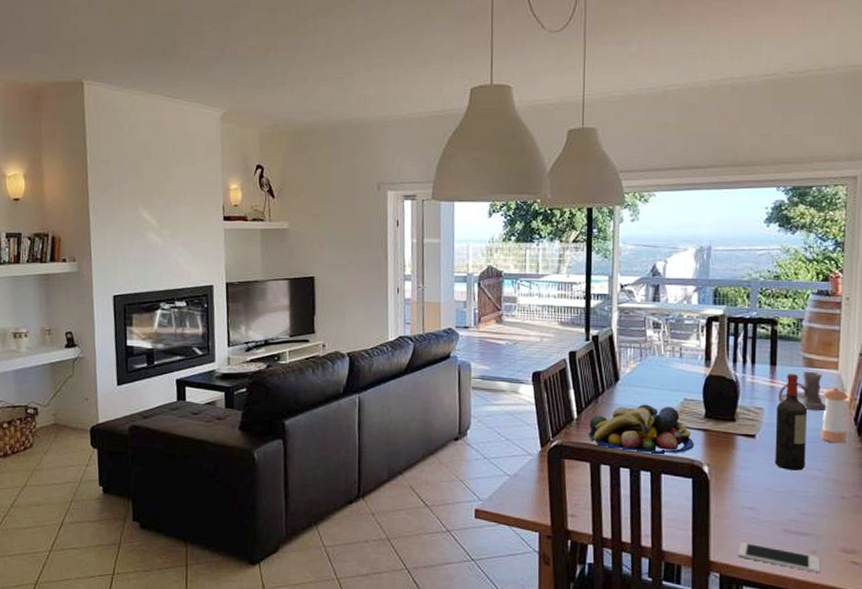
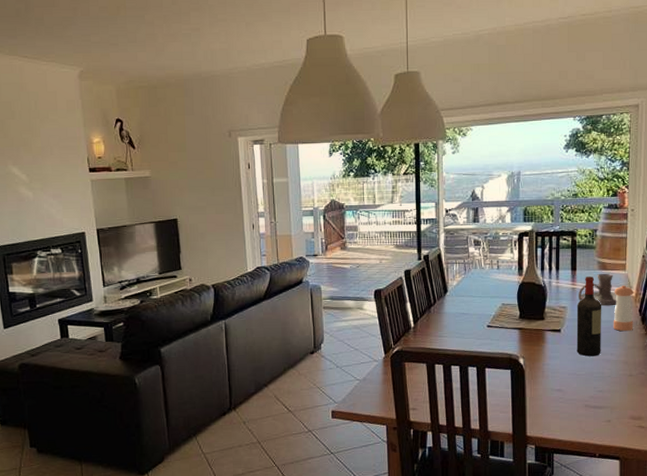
fruit bowl: present [588,404,695,455] -> none [423,311,512,353]
cell phone: present [738,542,821,573] -> none [549,418,615,438]

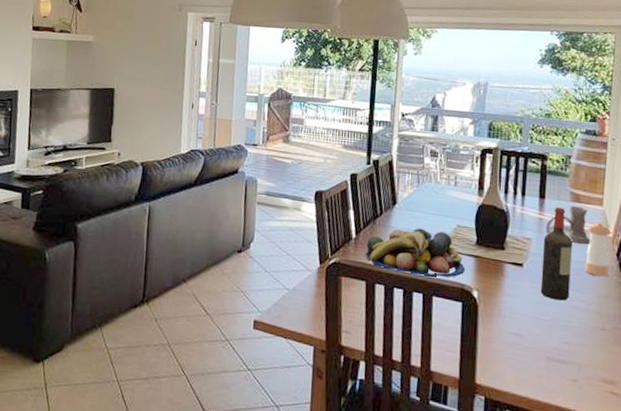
fruit bowl: none [423,311,512,353] -> present [365,228,466,277]

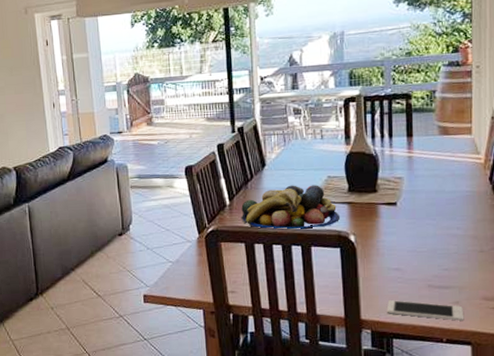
cell phone: none [502,367,581,401] -> present [386,300,464,321]
wine bottle: present [540,207,572,301] -> none [414,143,445,232]
candle holder: present [545,206,592,246] -> none [415,139,463,176]
pepper shaker: present [585,223,611,277] -> none [458,151,483,203]

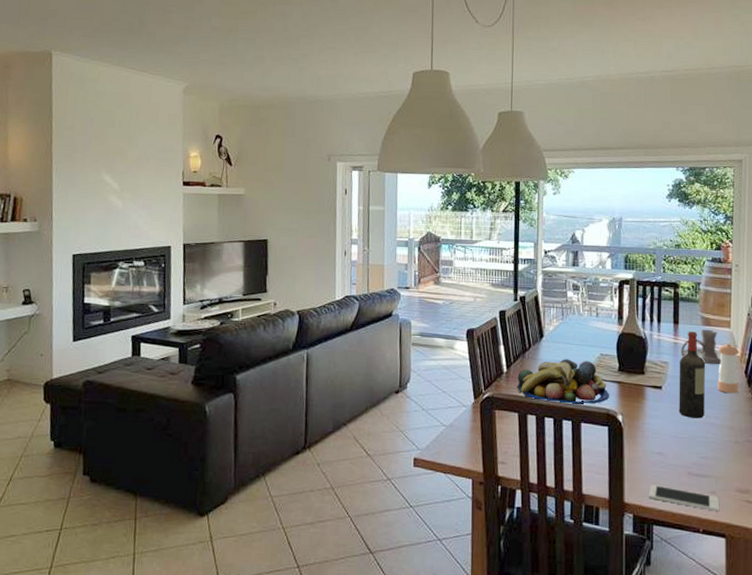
wine bottle: none [414,143,445,232] -> present [679,331,705,419]
candle holder: none [415,139,463,176] -> present [680,330,722,365]
pepper shaker: none [458,151,483,203] -> present [717,344,739,394]

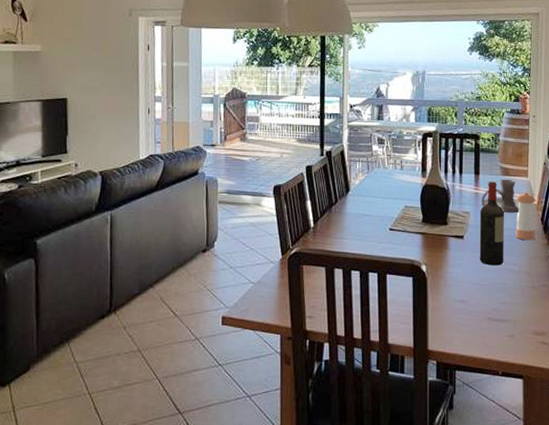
fruit bowl: present [516,359,610,405] -> none [323,212,414,257]
cell phone: present [648,485,720,512] -> none [451,331,518,354]

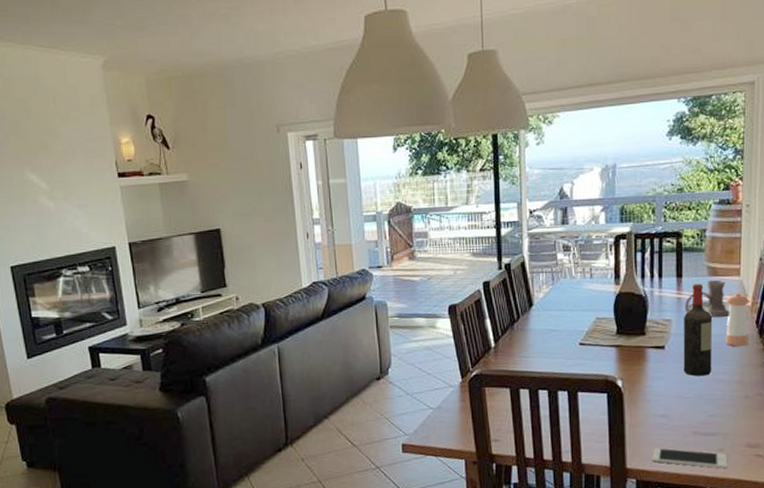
cell phone: none [451,331,518,354] -> present [652,448,728,469]

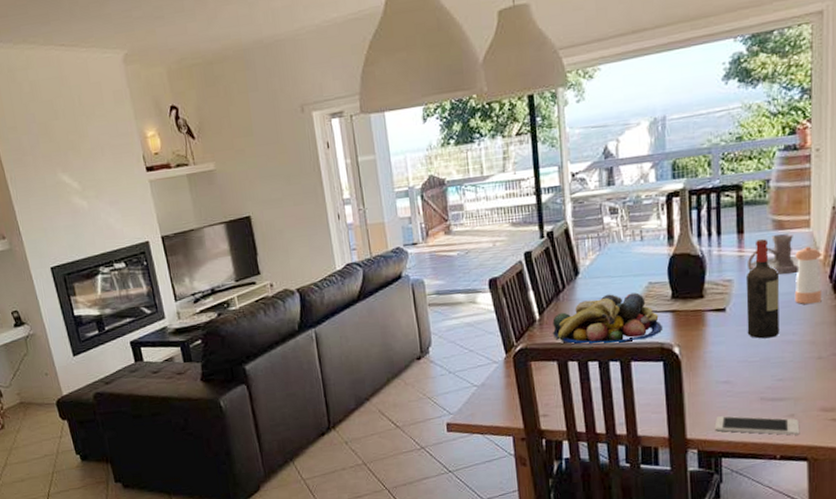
fruit bowl: none [506,326,608,375] -> present [552,292,663,345]

